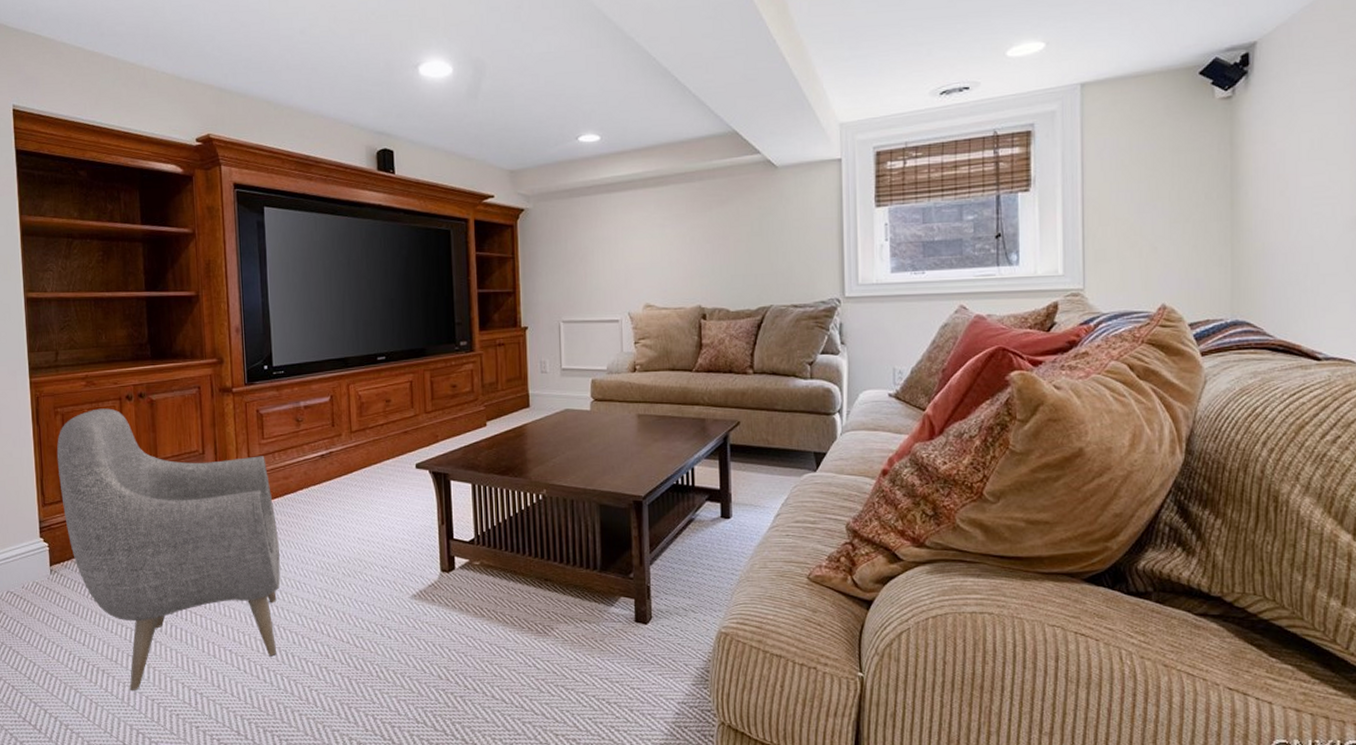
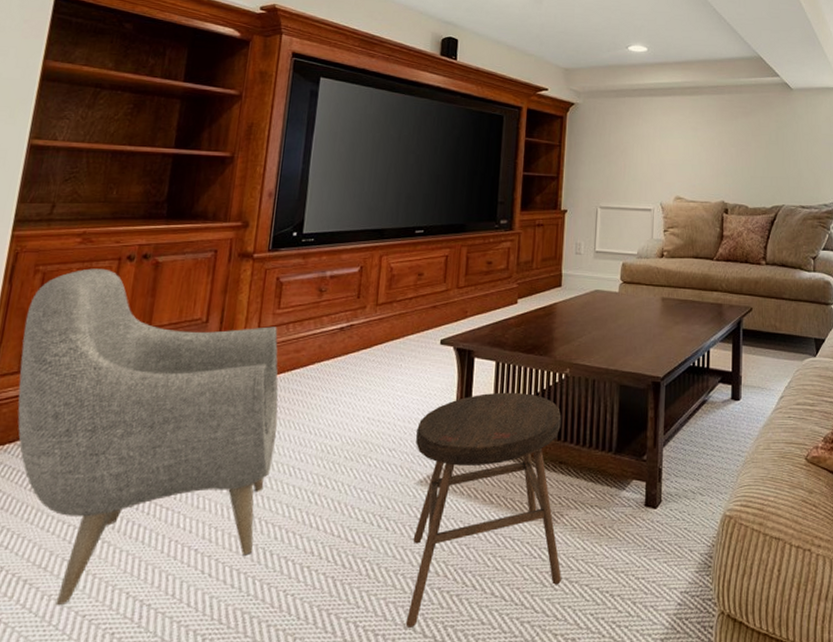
stool: none [405,513,557,723] -> present [405,392,562,629]

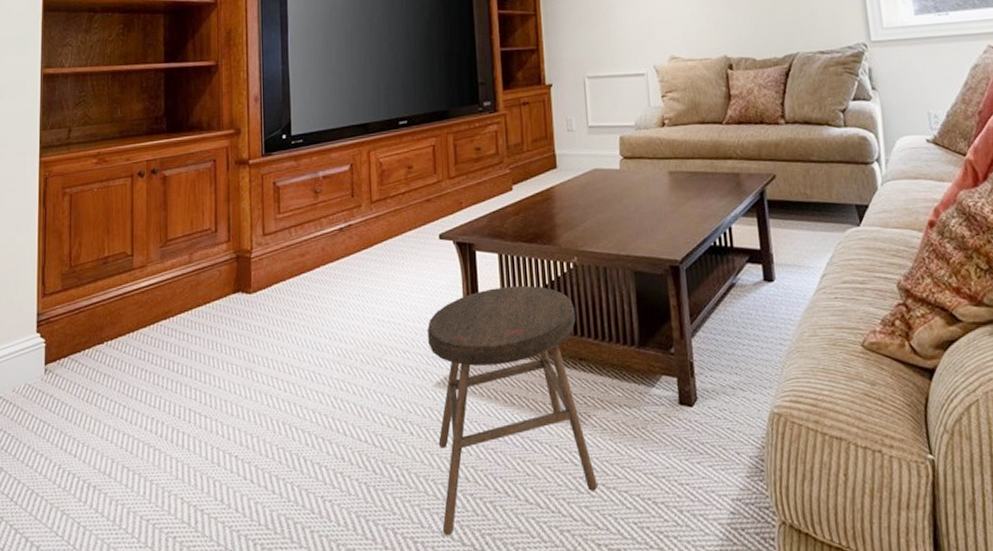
armchair: present [17,268,279,606] -> none [61,186,294,511]

